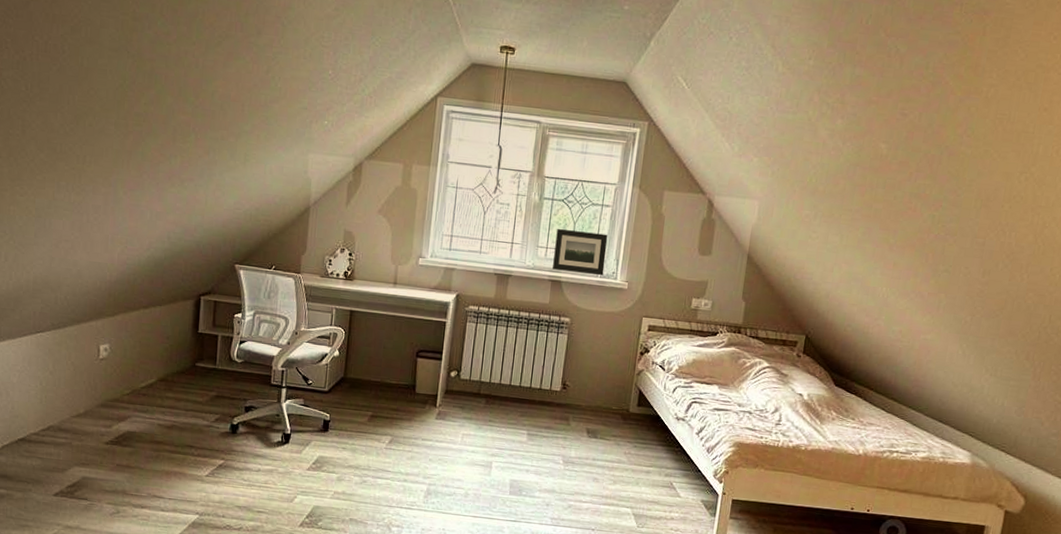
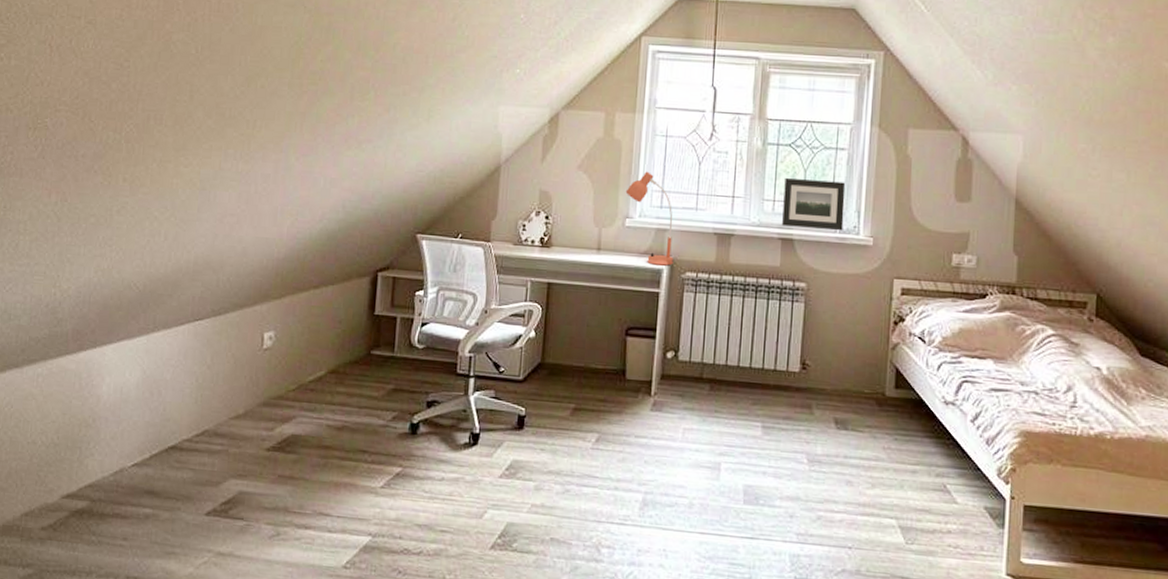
desk lamp: none [419,218,460,300] -> present [625,171,674,266]

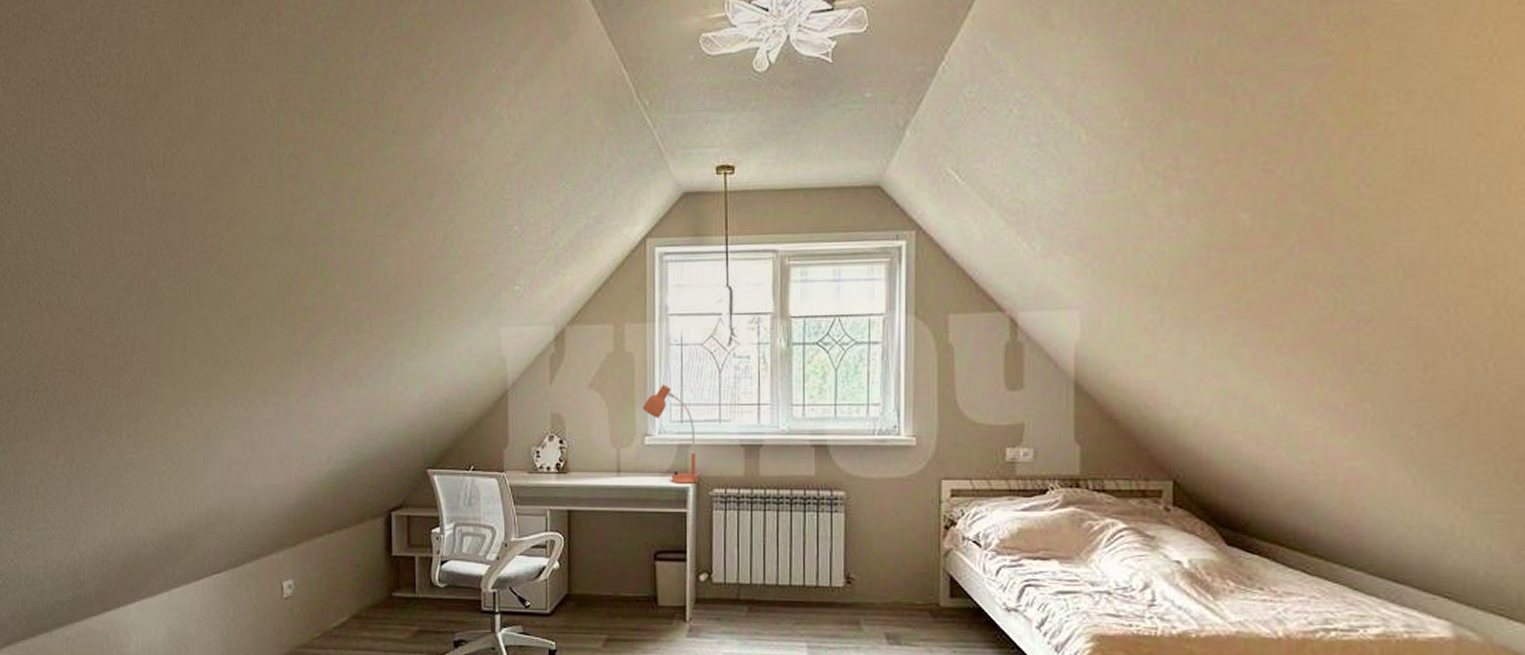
picture frame: present [782,177,846,231] -> none [814,378,882,433]

